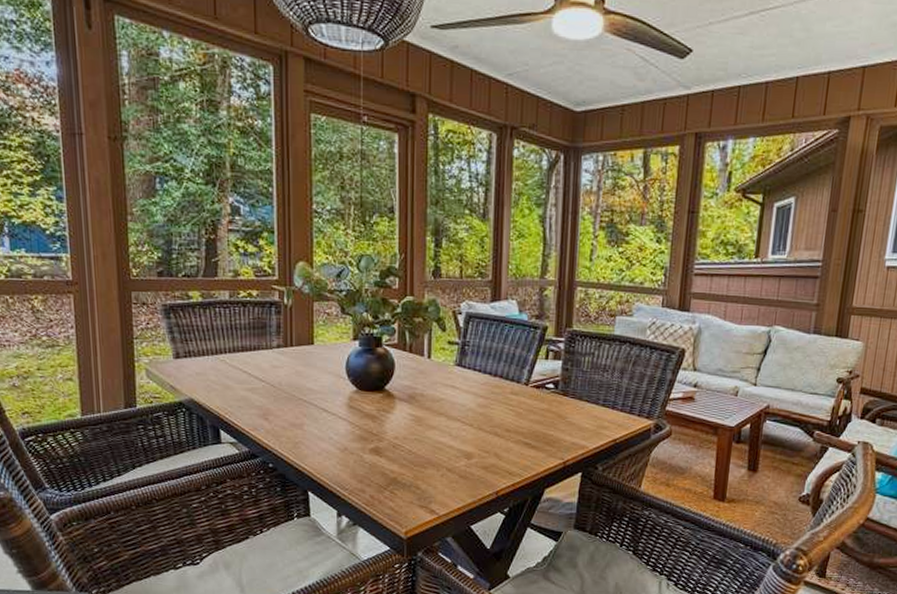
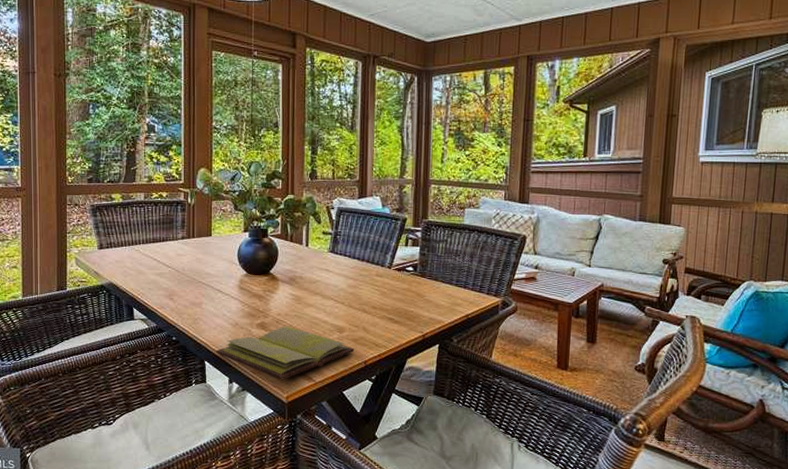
diary: none [322,451,485,513] -> present [216,326,355,380]

